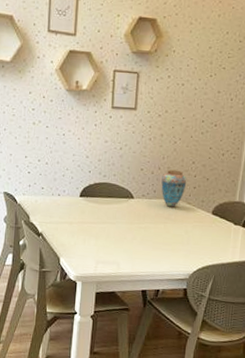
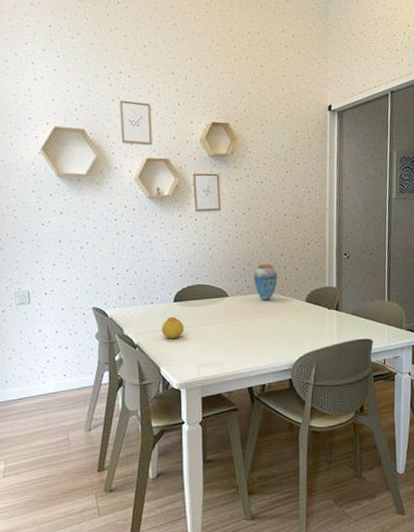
fruit: none [64,210,87,232] -> present [161,316,184,339]

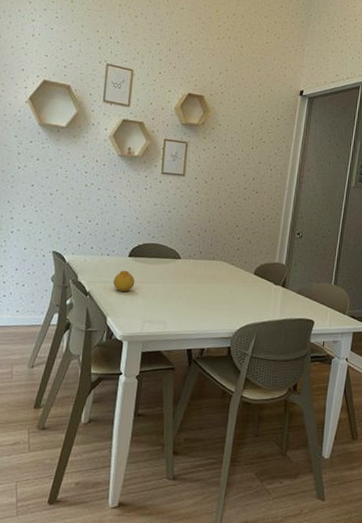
vase: present [253,263,278,302] -> none [207,232,231,269]

